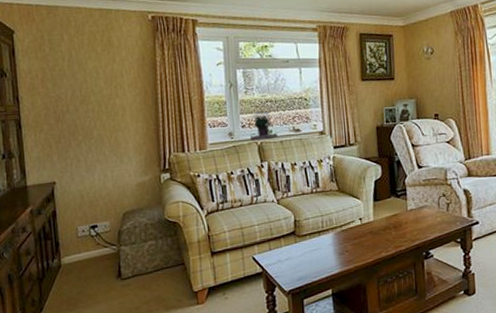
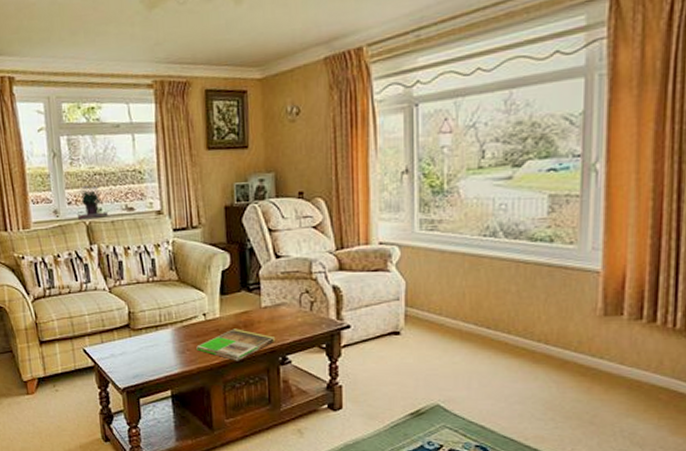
magazine: none [354,230,420,259] -> present [196,329,276,361]

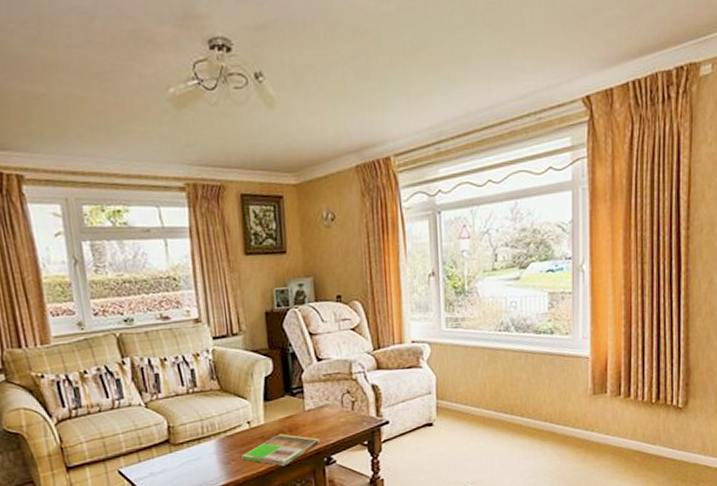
potted flower: present [77,186,108,220] -> none [105,295,141,332]

